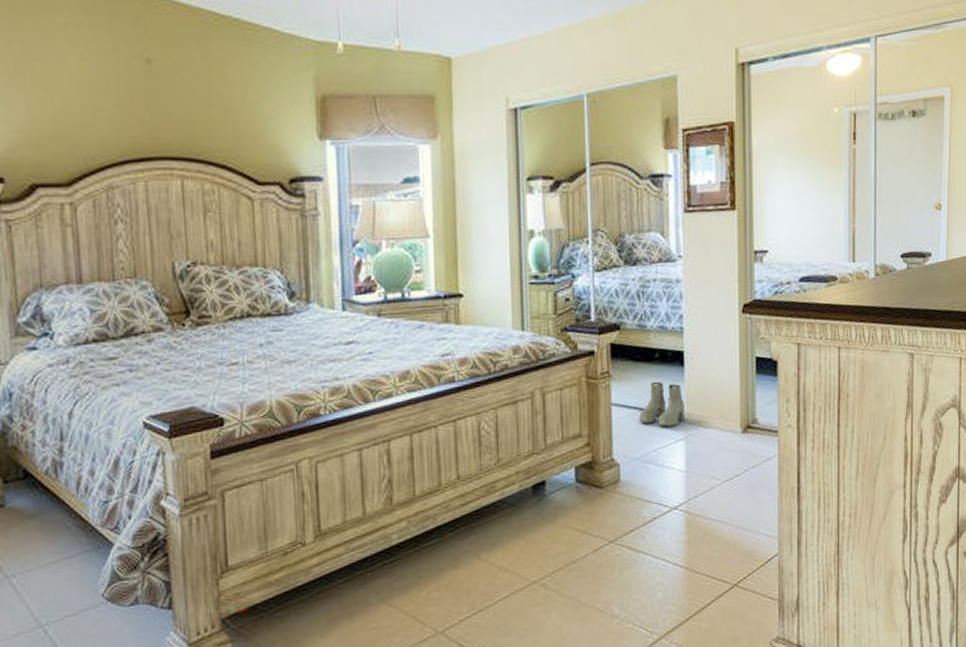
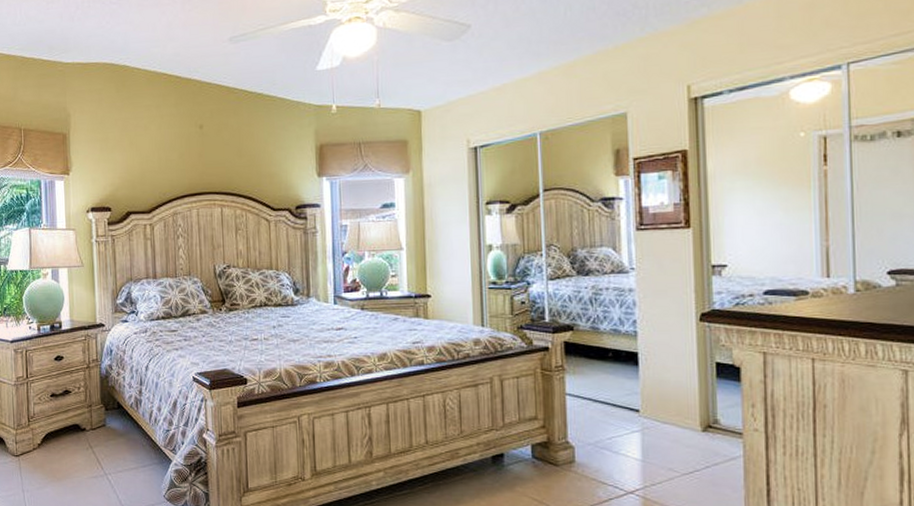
boots: present [639,381,685,427] -> none [593,377,640,418]

